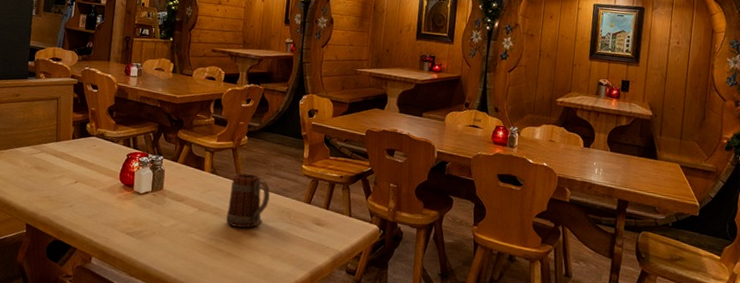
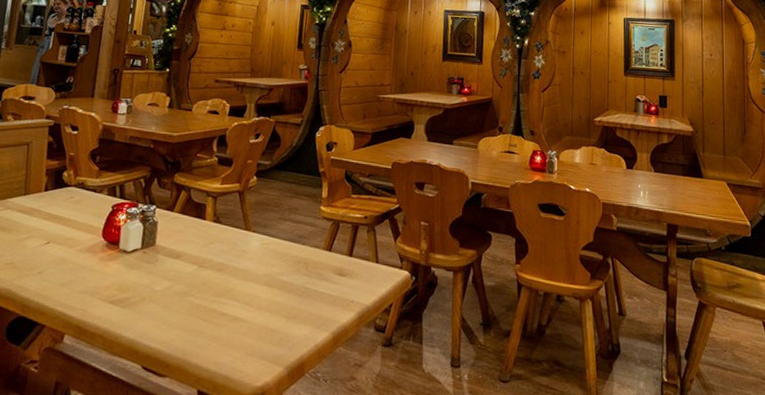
beer mug: present [226,173,270,228] -> none [231,219,284,285]

